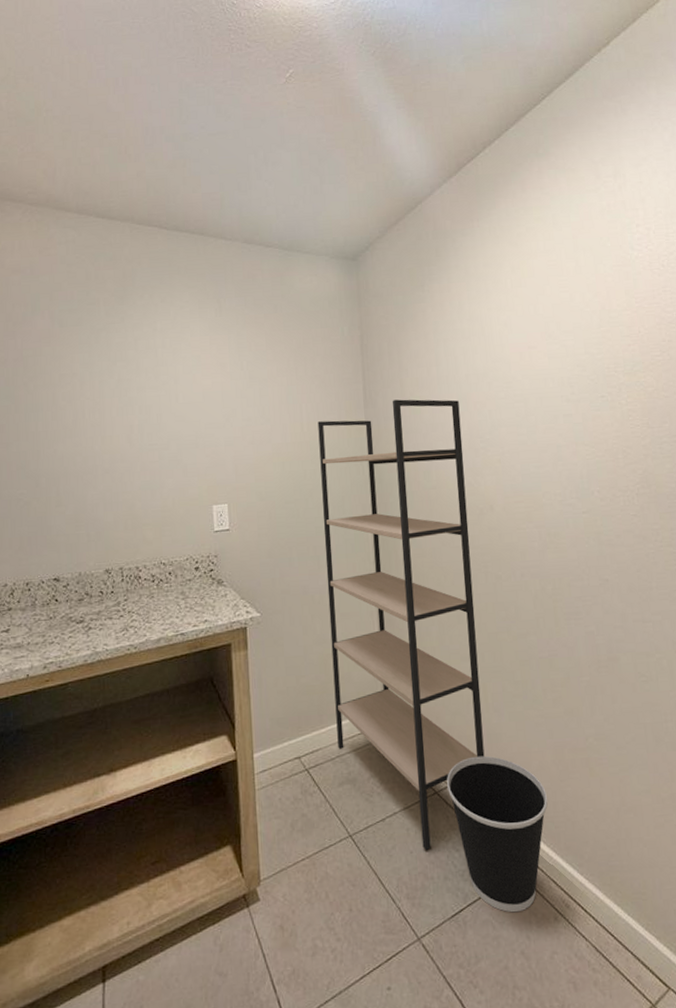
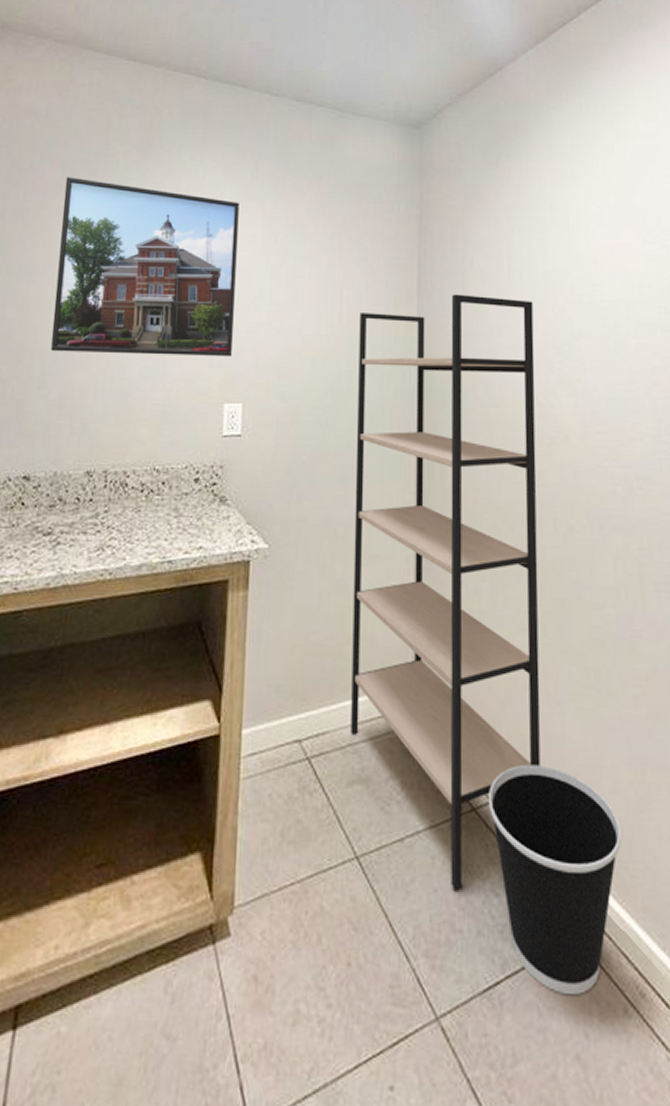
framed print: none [56,325,215,475] -> present [51,177,240,358]

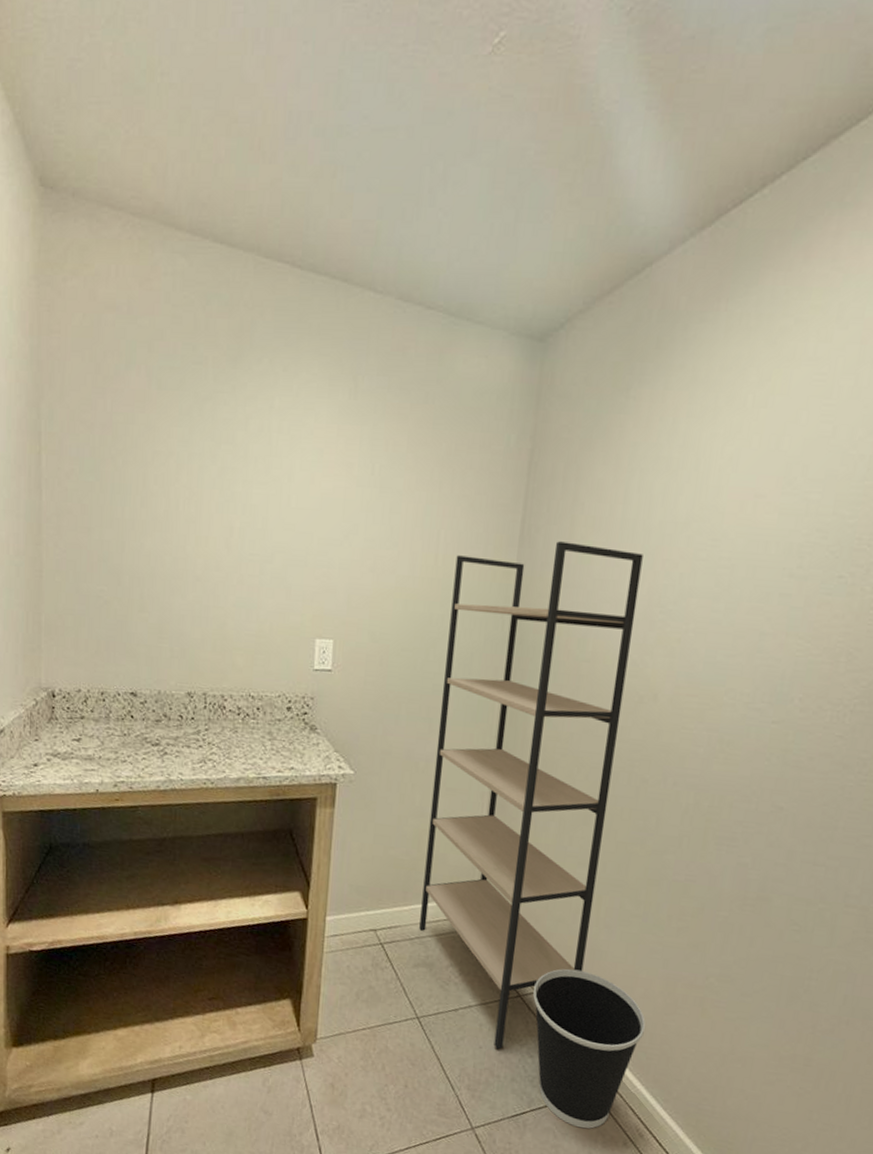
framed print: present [51,177,240,358] -> none [148,387,336,593]

